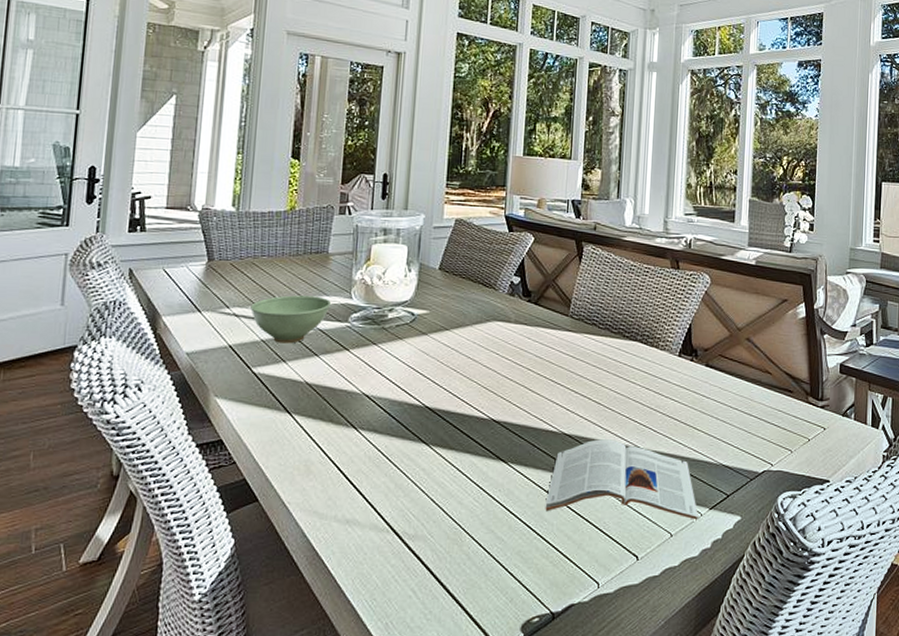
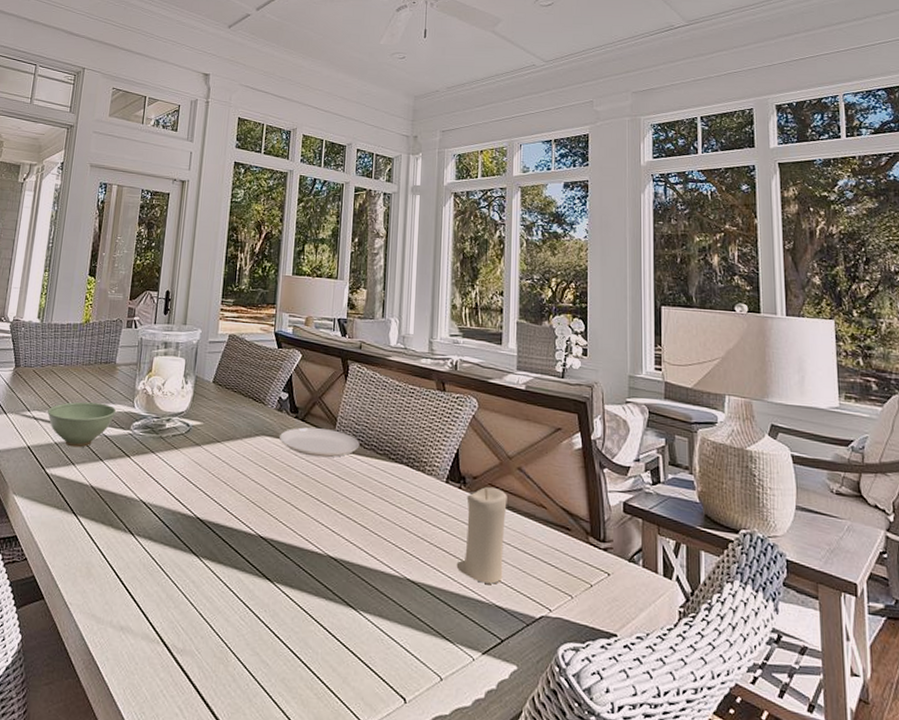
plate: none [512,310,595,339] -> present [280,427,360,458]
magazine: present [545,439,698,520] -> none [310,565,470,665]
candle: none [687,358,736,446] -> present [456,487,507,584]

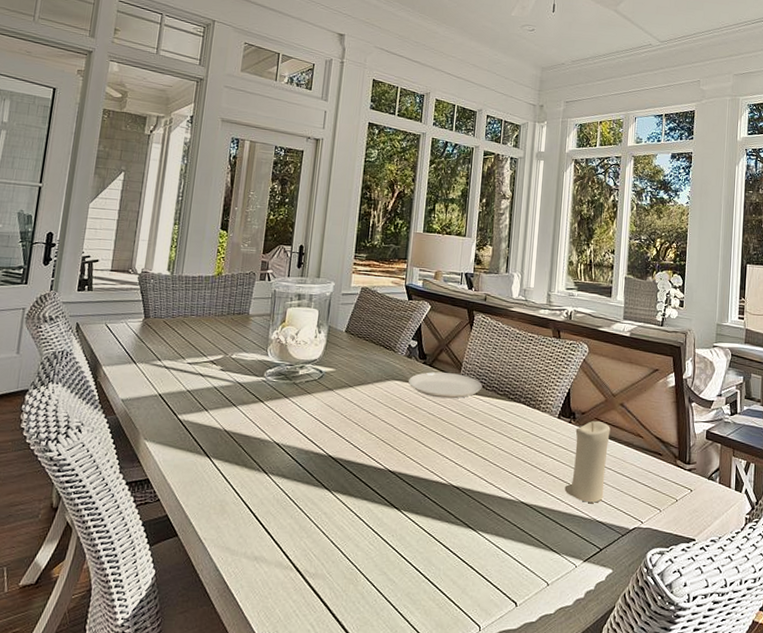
bowl: present [47,401,116,448] -> none [179,351,249,395]

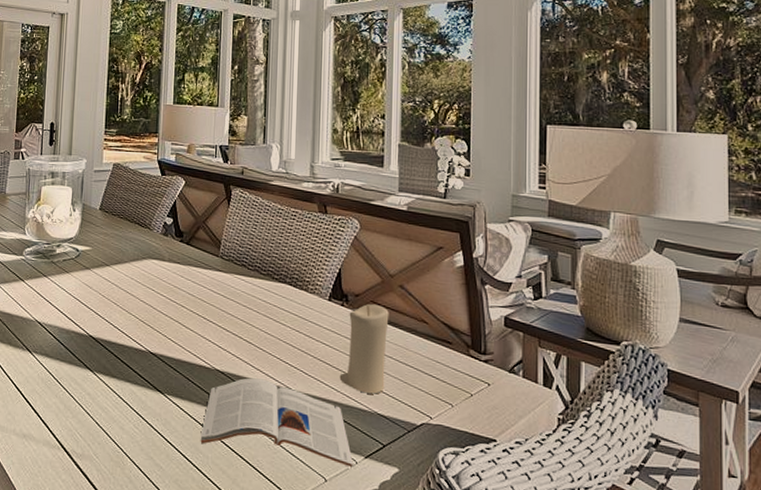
plate: present [409,372,483,399] -> none [166,250,244,279]
magazine: none [433,492,573,571] -> present [200,378,353,468]

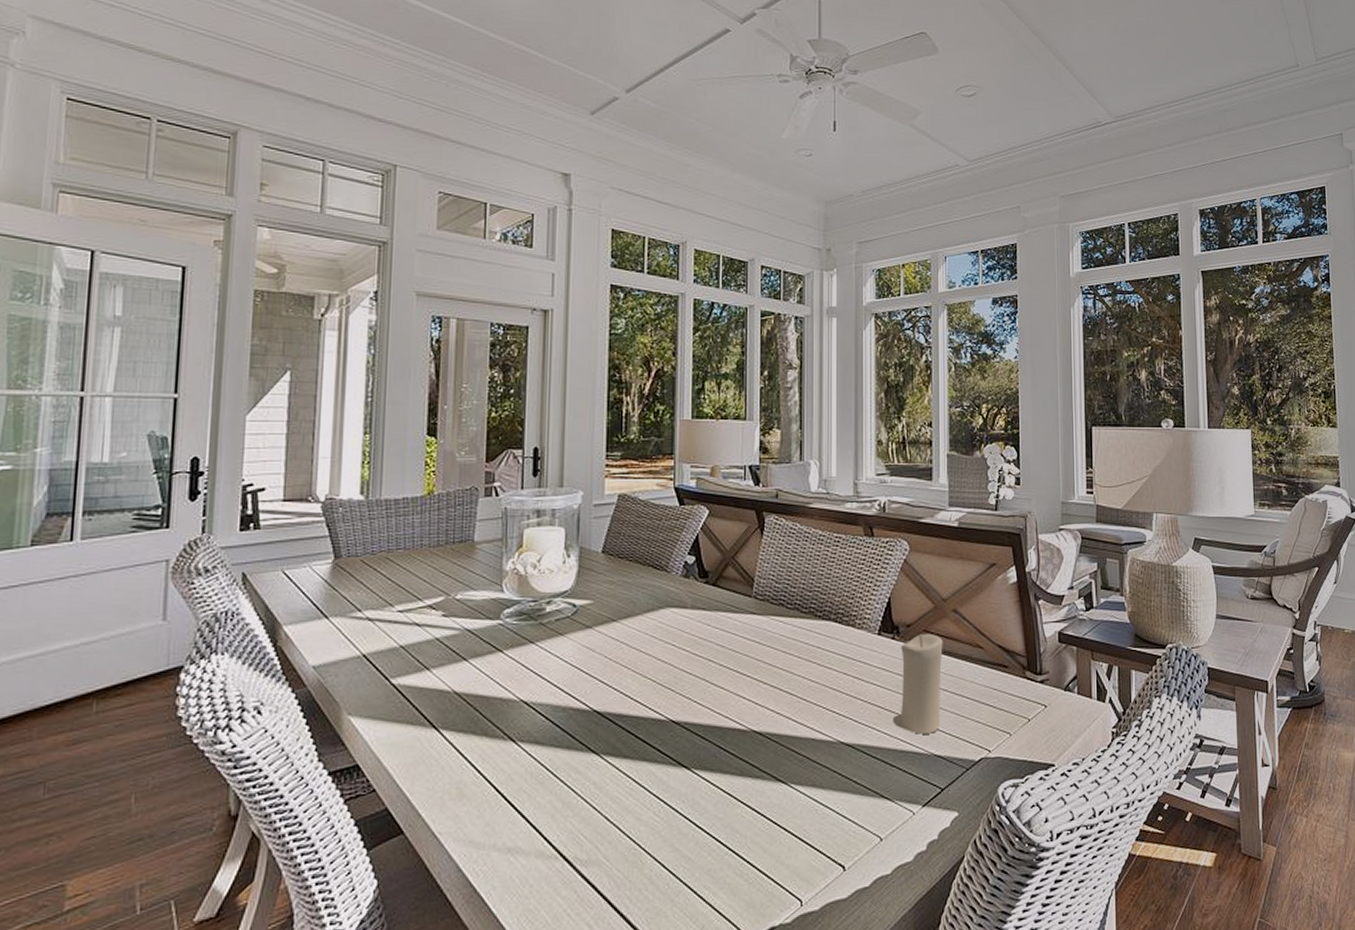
magazine: present [200,378,353,468] -> none [736,734,910,822]

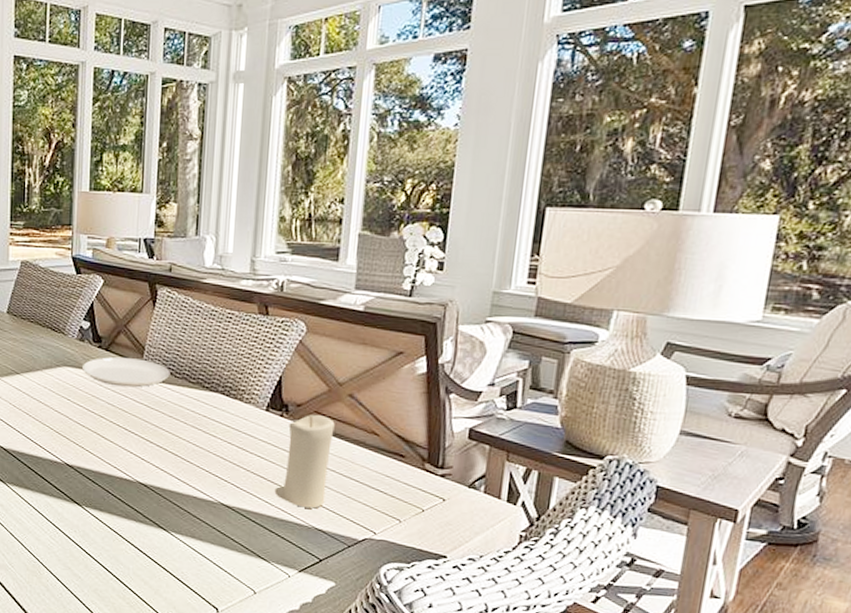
plate: none [688,592,782,624] -> present [83,357,171,388]

